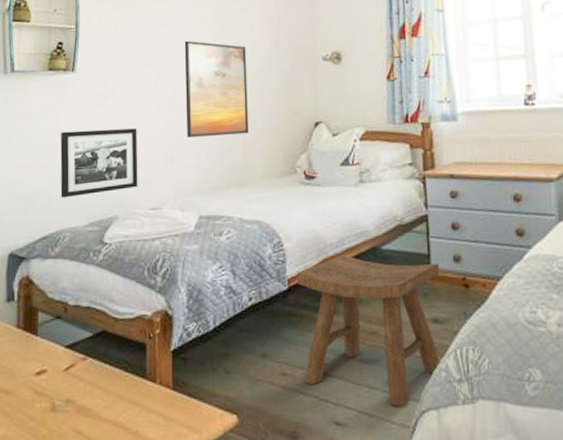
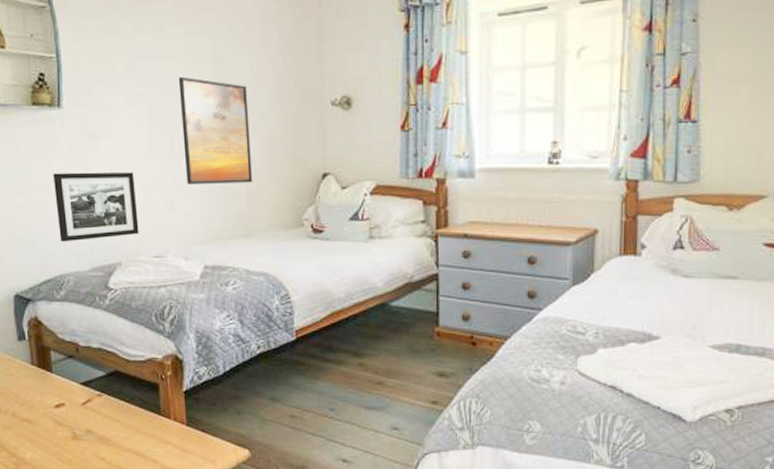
stool: present [297,255,440,406] -> none [305,309,448,448]

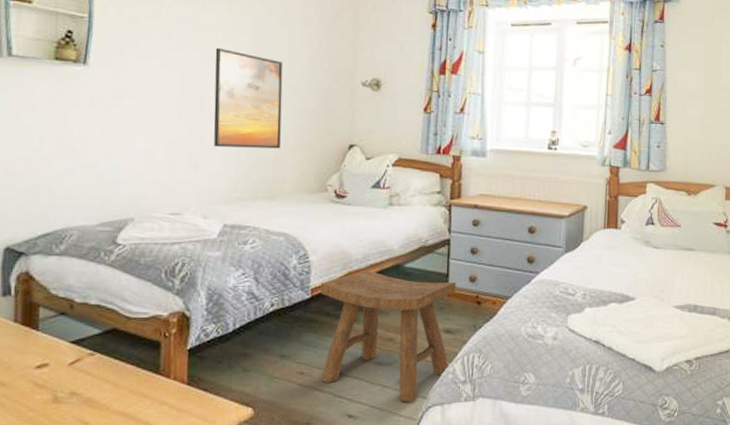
picture frame: present [53,172,139,242] -> none [67,127,159,196]
stool: none [305,309,448,448] -> present [321,270,456,402]

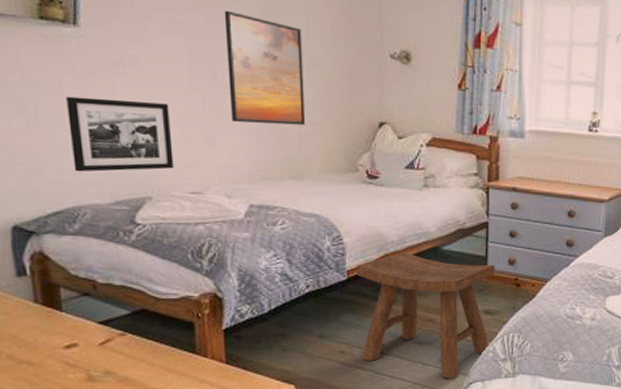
picture frame: none [67,127,159,196] -> present [66,96,174,172]

